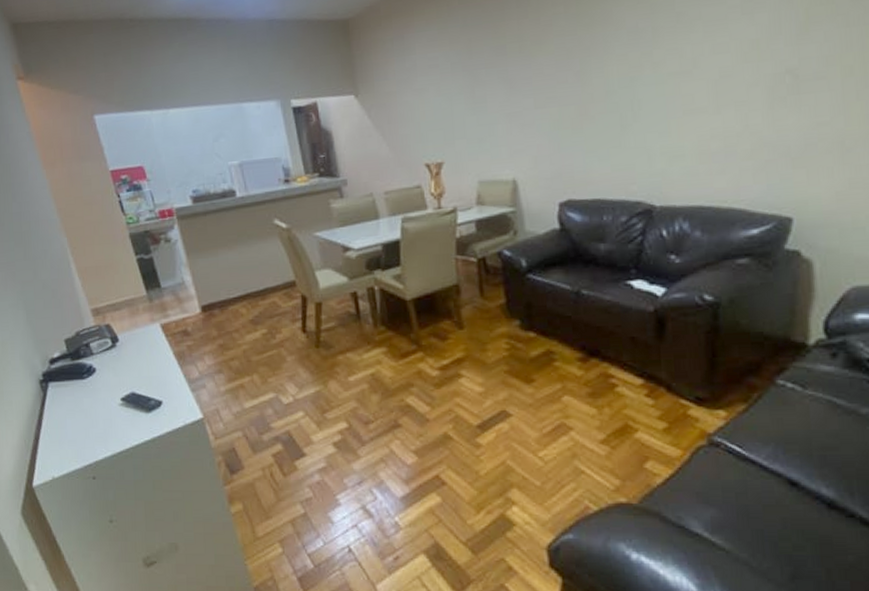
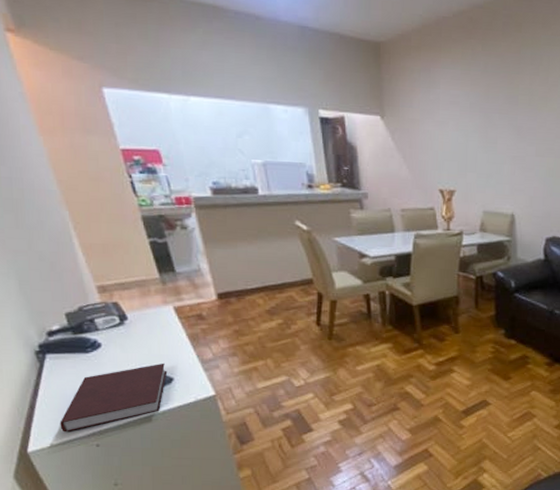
notebook: none [60,385,157,465] -> present [60,363,168,433]

